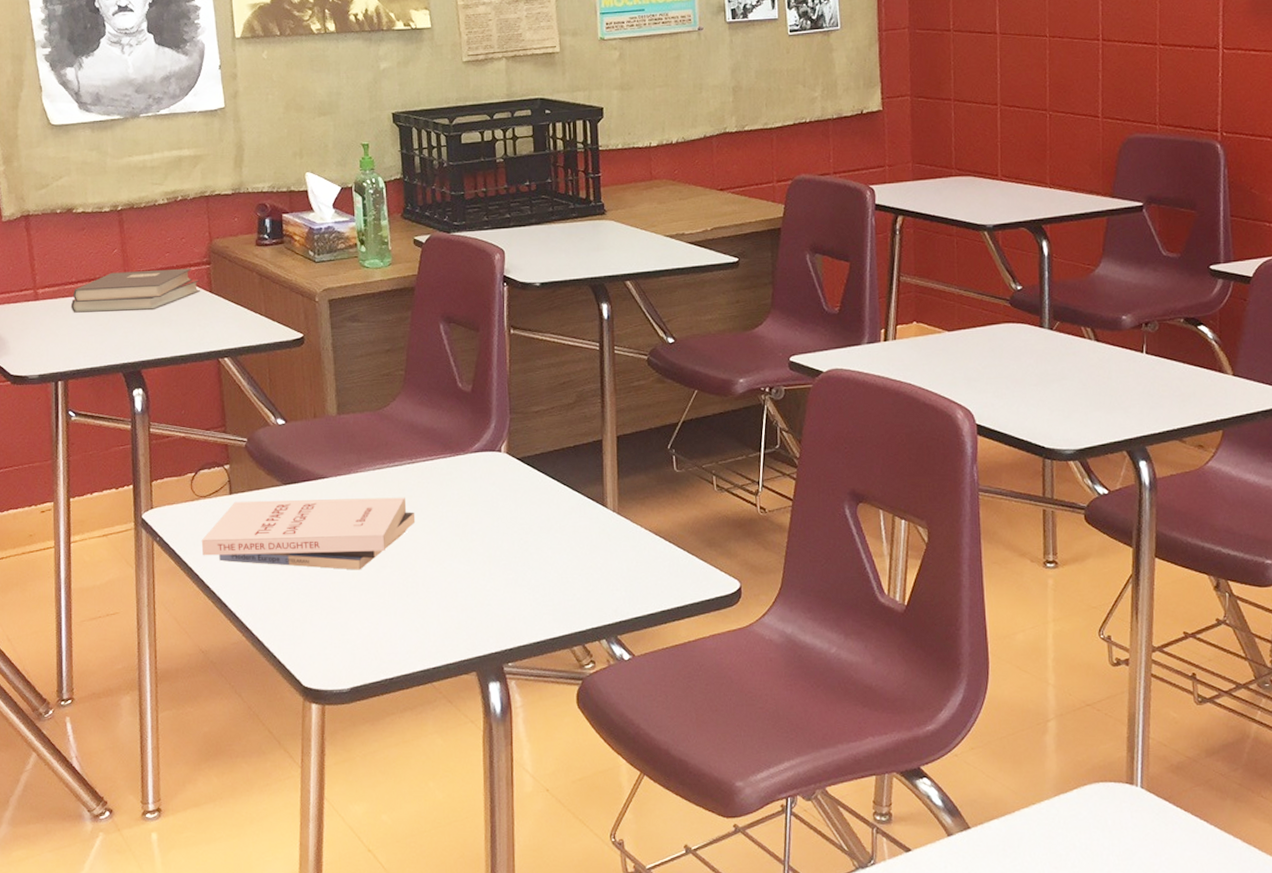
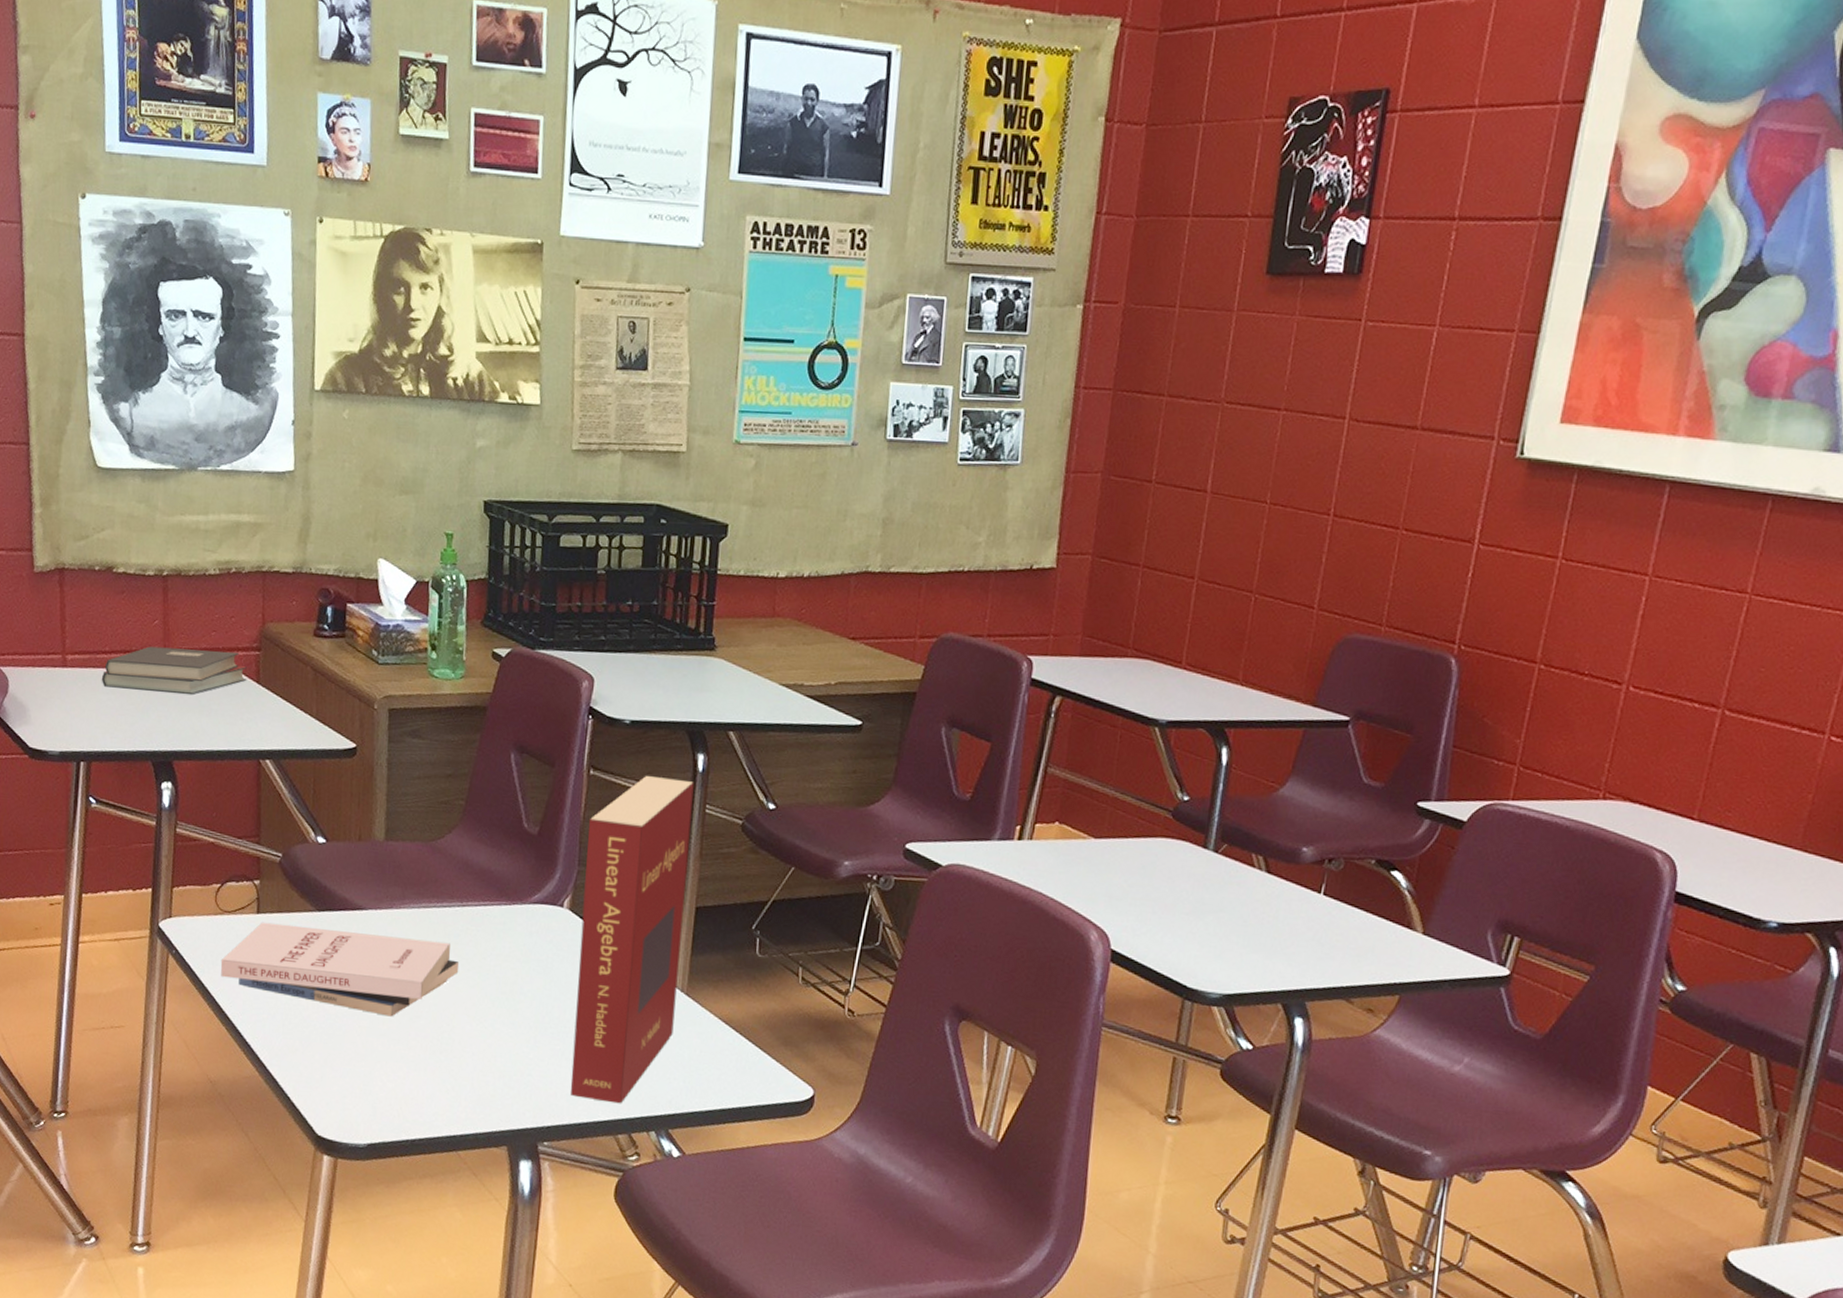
book: none [514,327,611,620] -> present [570,775,694,1104]

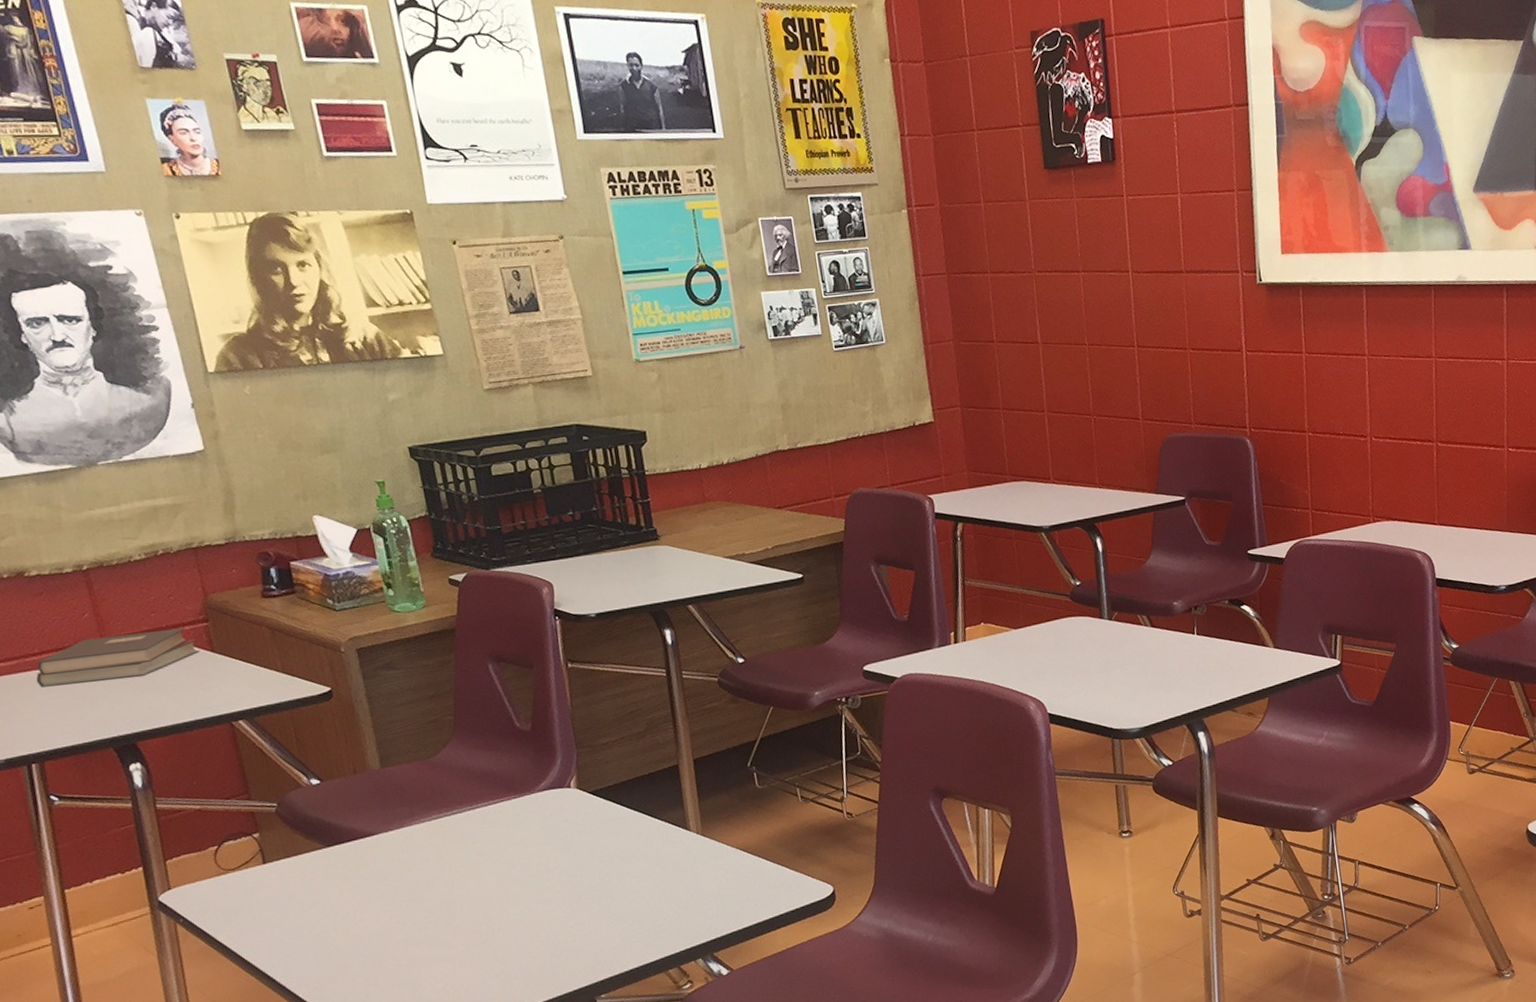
books: present [220,922,460,1017] -> none [234,844,484,935]
book: present [570,775,694,1104] -> none [576,654,698,949]

